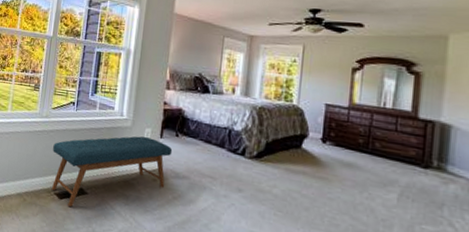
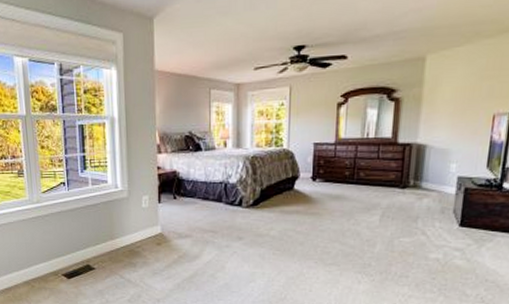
bench: present [52,136,173,207] -> none [51,205,172,284]

